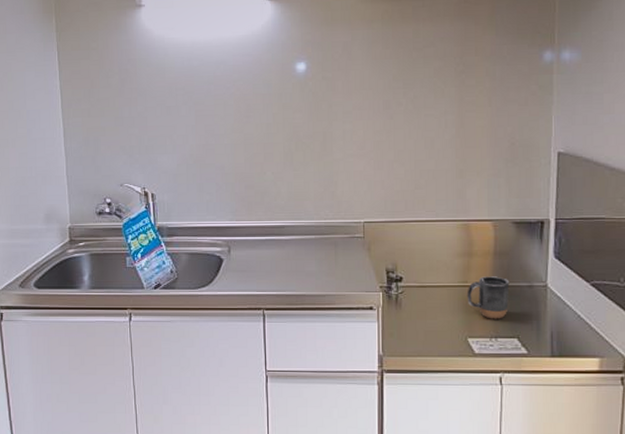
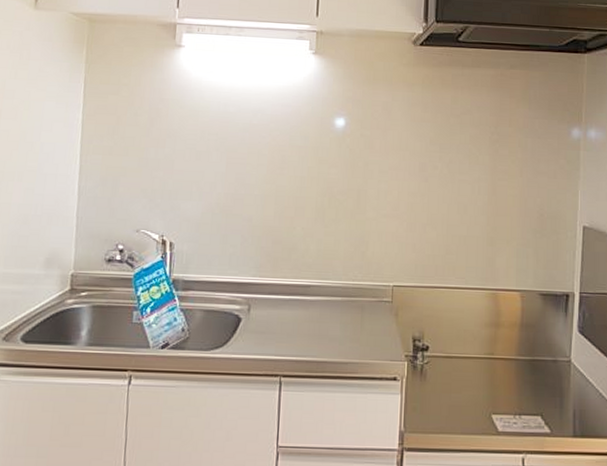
mug: present [467,276,510,319] -> none [492,349,535,395]

